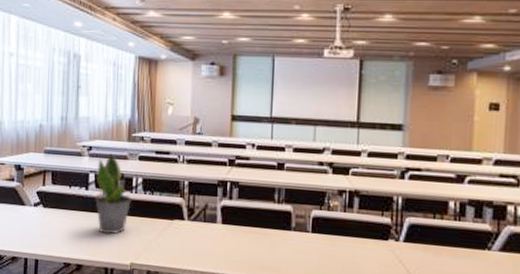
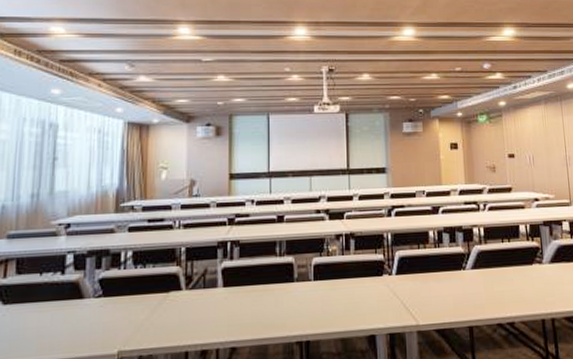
potted plant: present [95,153,131,236] -> none [73,228,119,324]

